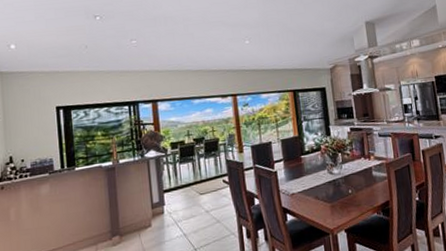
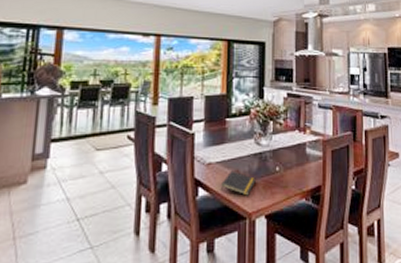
notepad: none [305,197,333,216] -> present [221,170,256,196]

